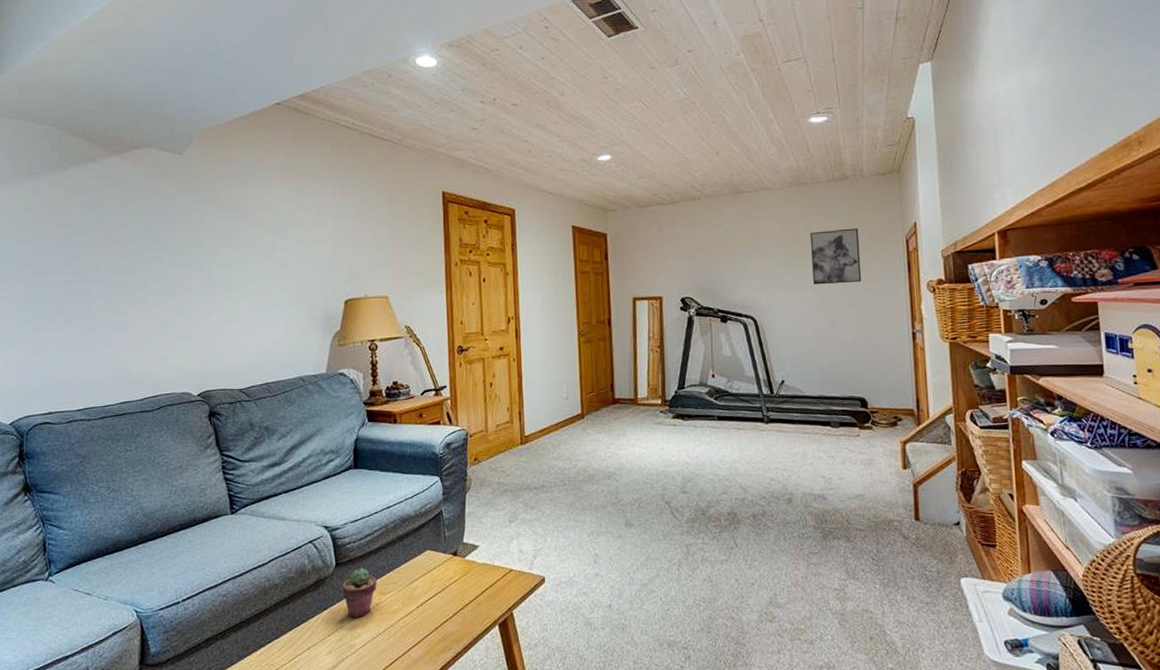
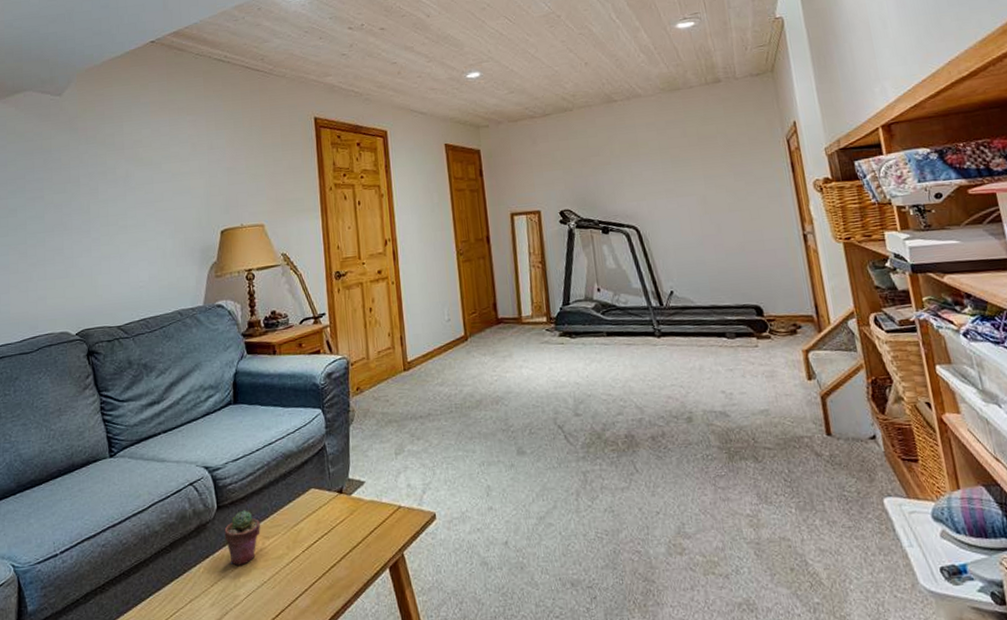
wall art: present [810,228,862,285] -> none [687,130,745,191]

